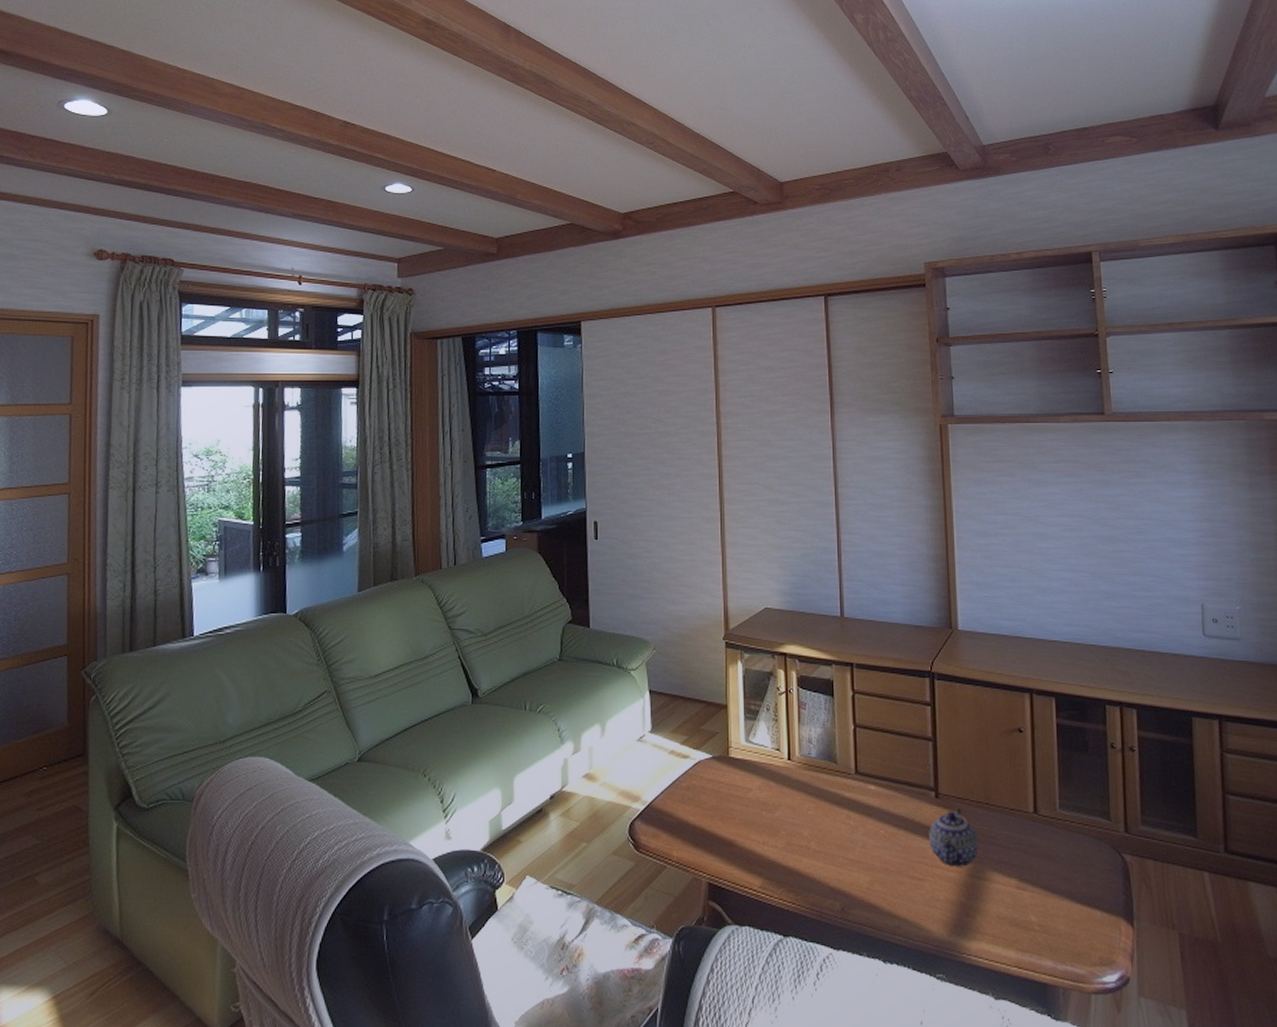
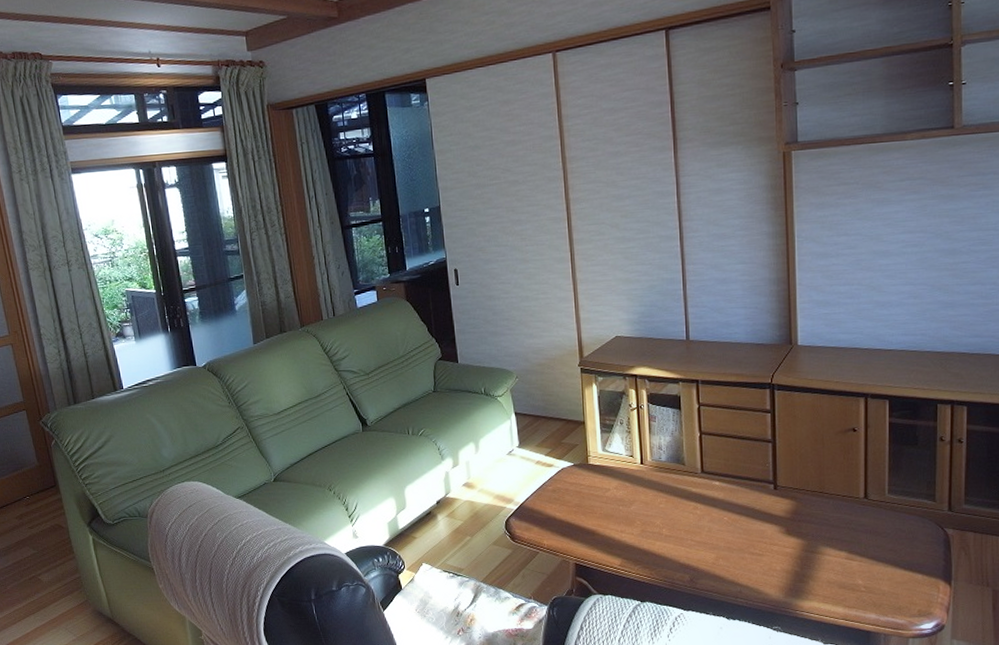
teapot: present [929,808,979,867] -> none [768,497,812,544]

